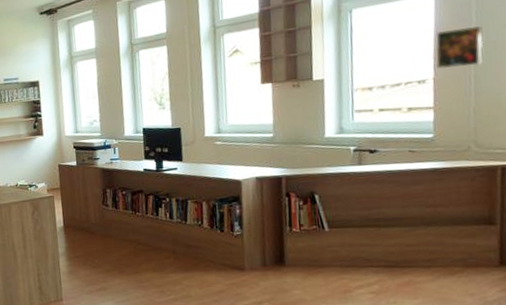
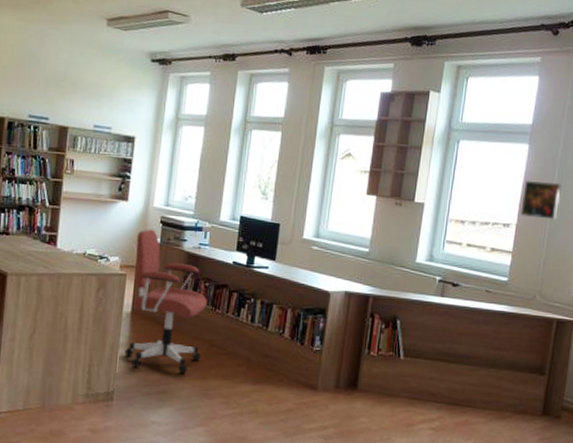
office chair: none [56,154,131,272] -> present [124,229,207,374]

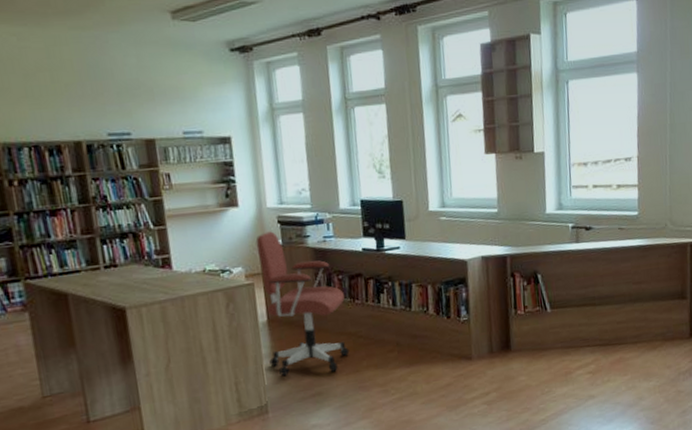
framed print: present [520,181,562,220] -> none [639,108,676,147]

